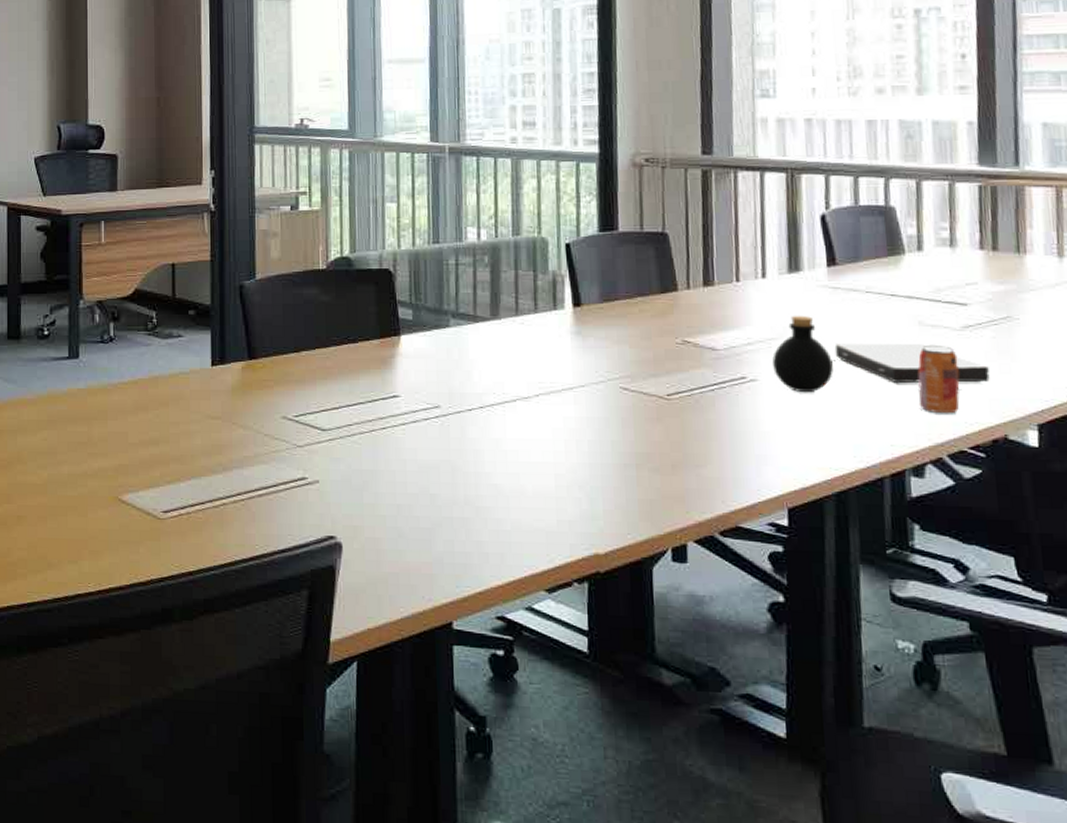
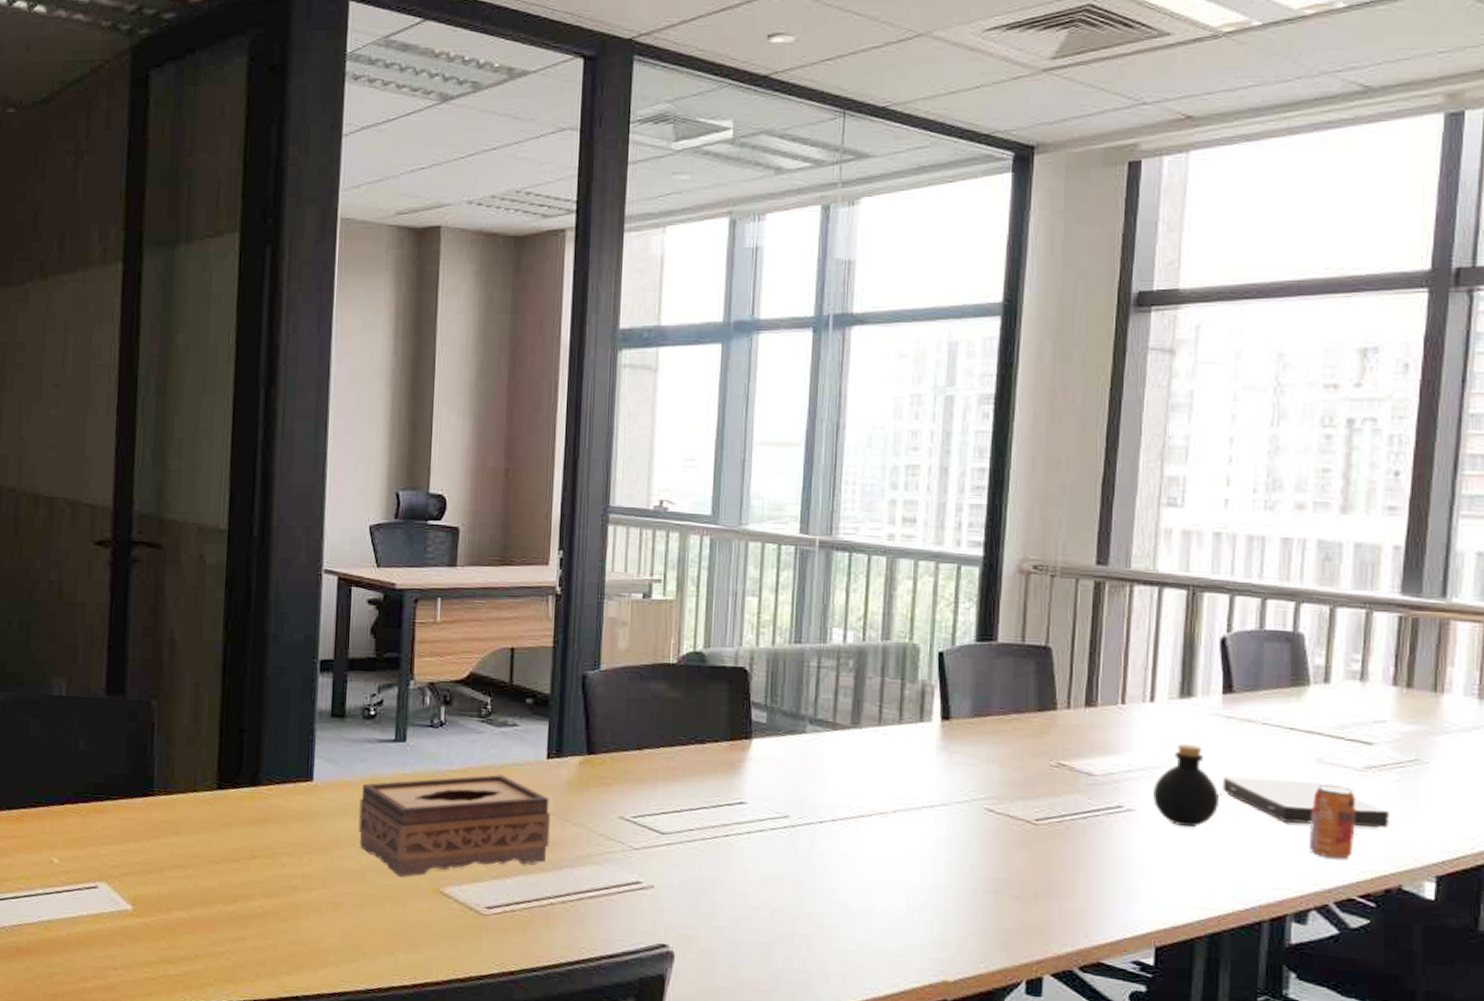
tissue box: none [38,384,218,487] -> present [358,774,550,877]

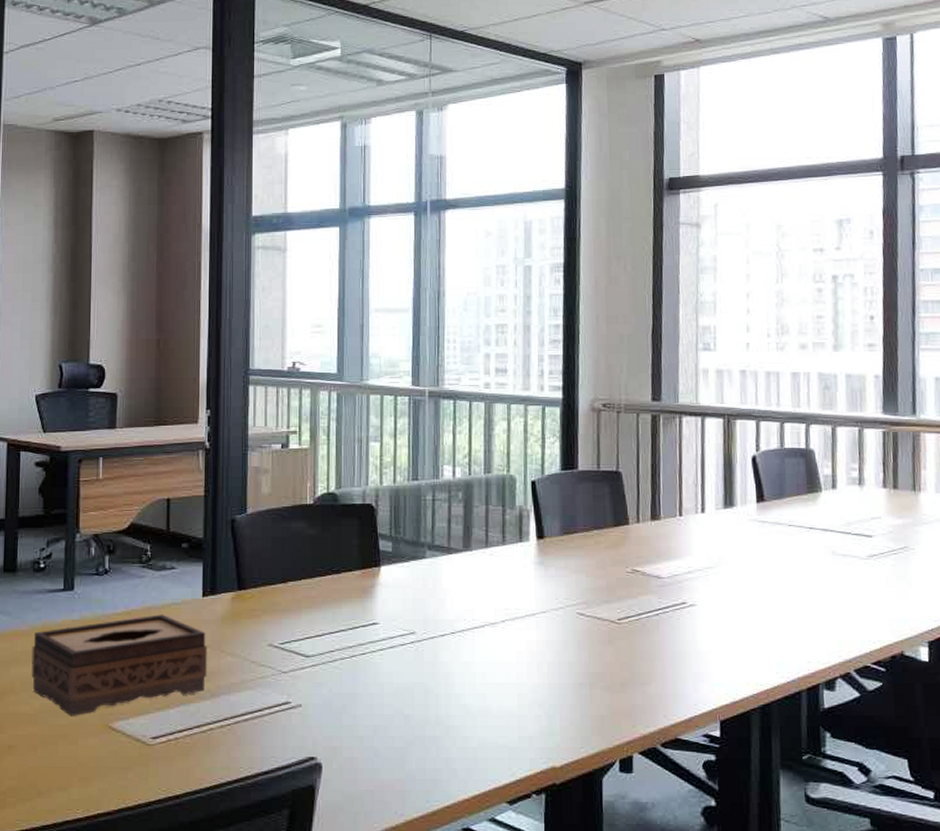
bottle: present [1153,743,1219,828] -> none [709,546,760,617]
book: present [1222,777,1389,828] -> none [762,570,890,606]
beverage can: present [1308,783,1356,860] -> none [831,572,865,634]

